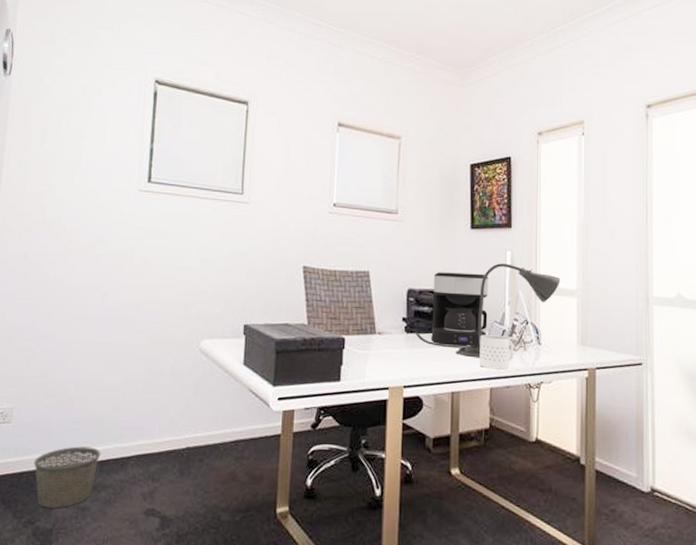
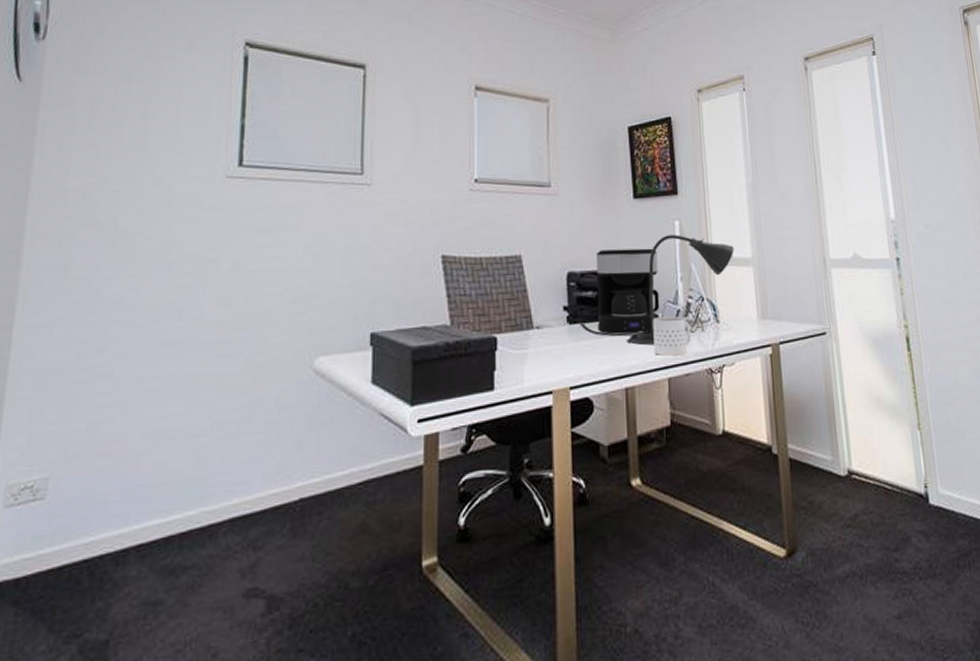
basket: present [33,446,101,509] -> none [79,516,180,612]

